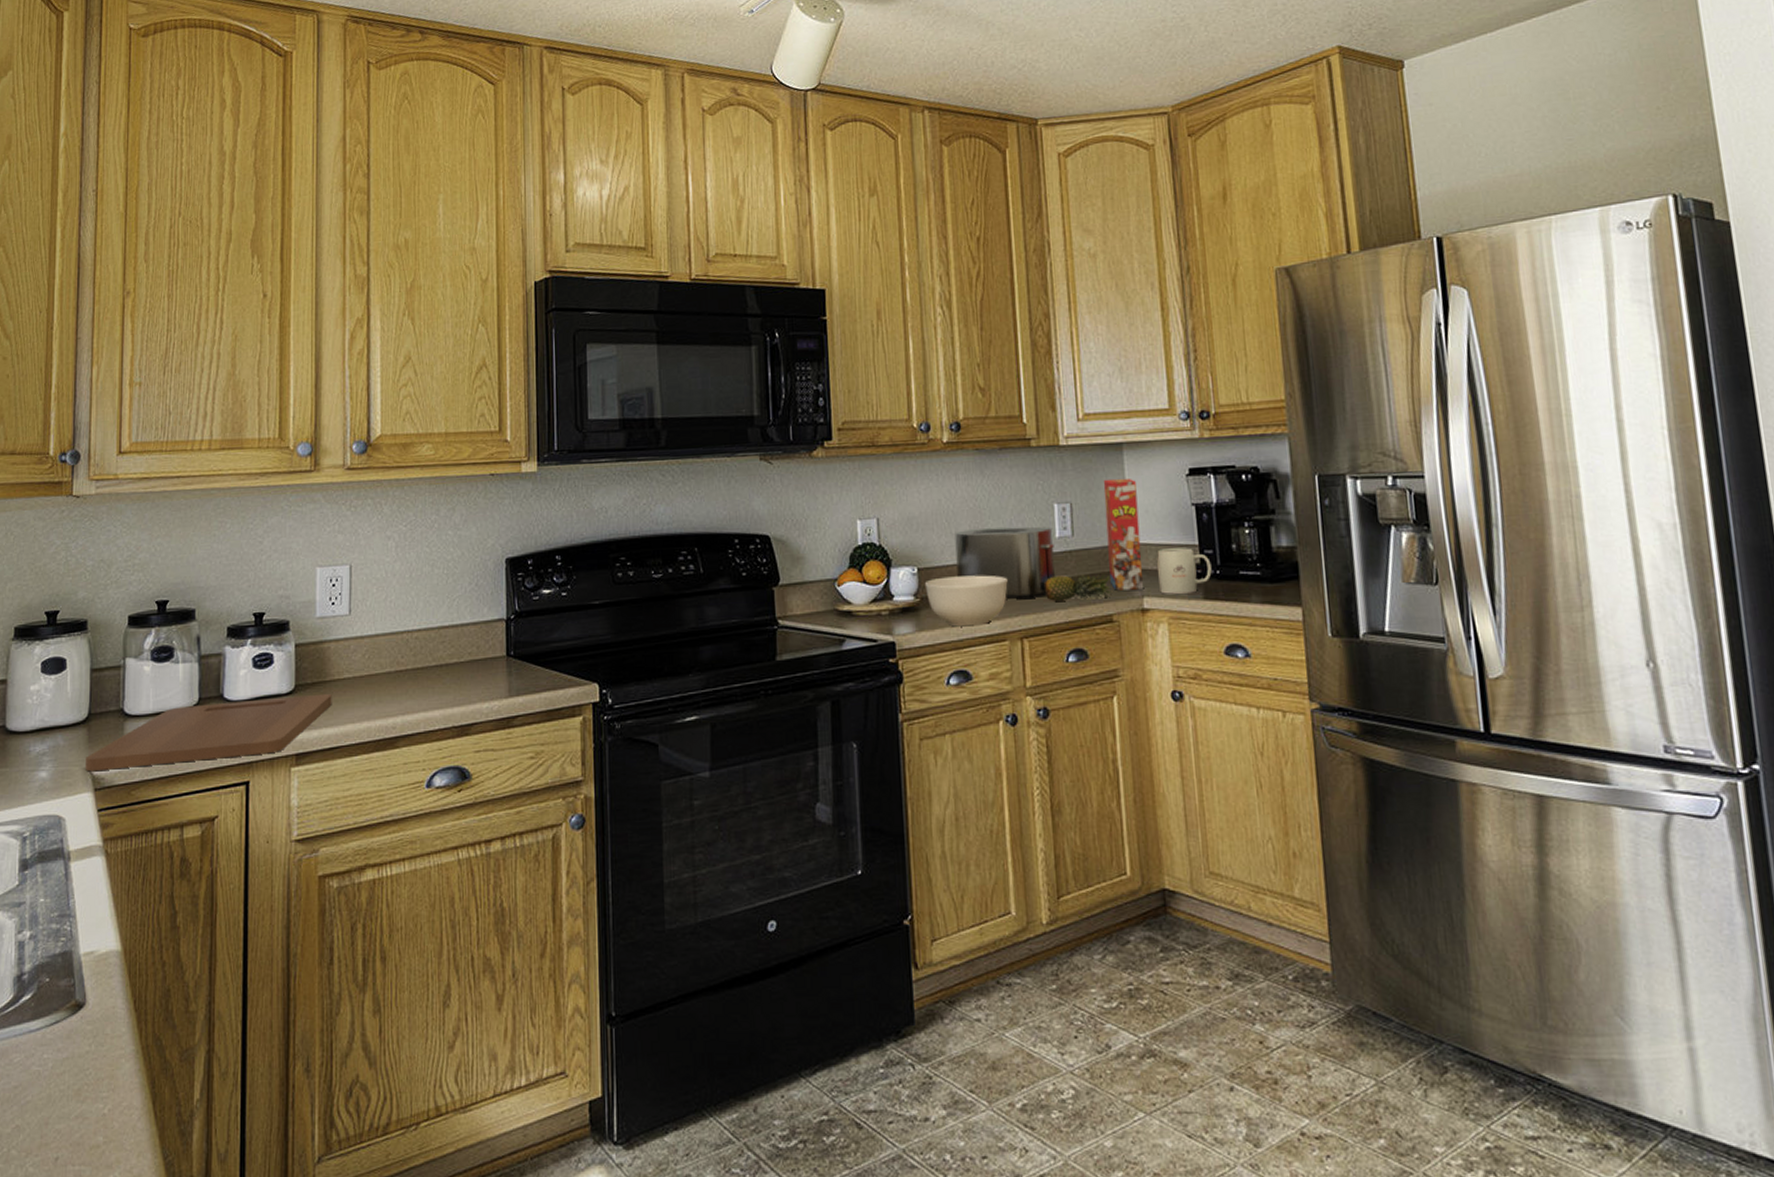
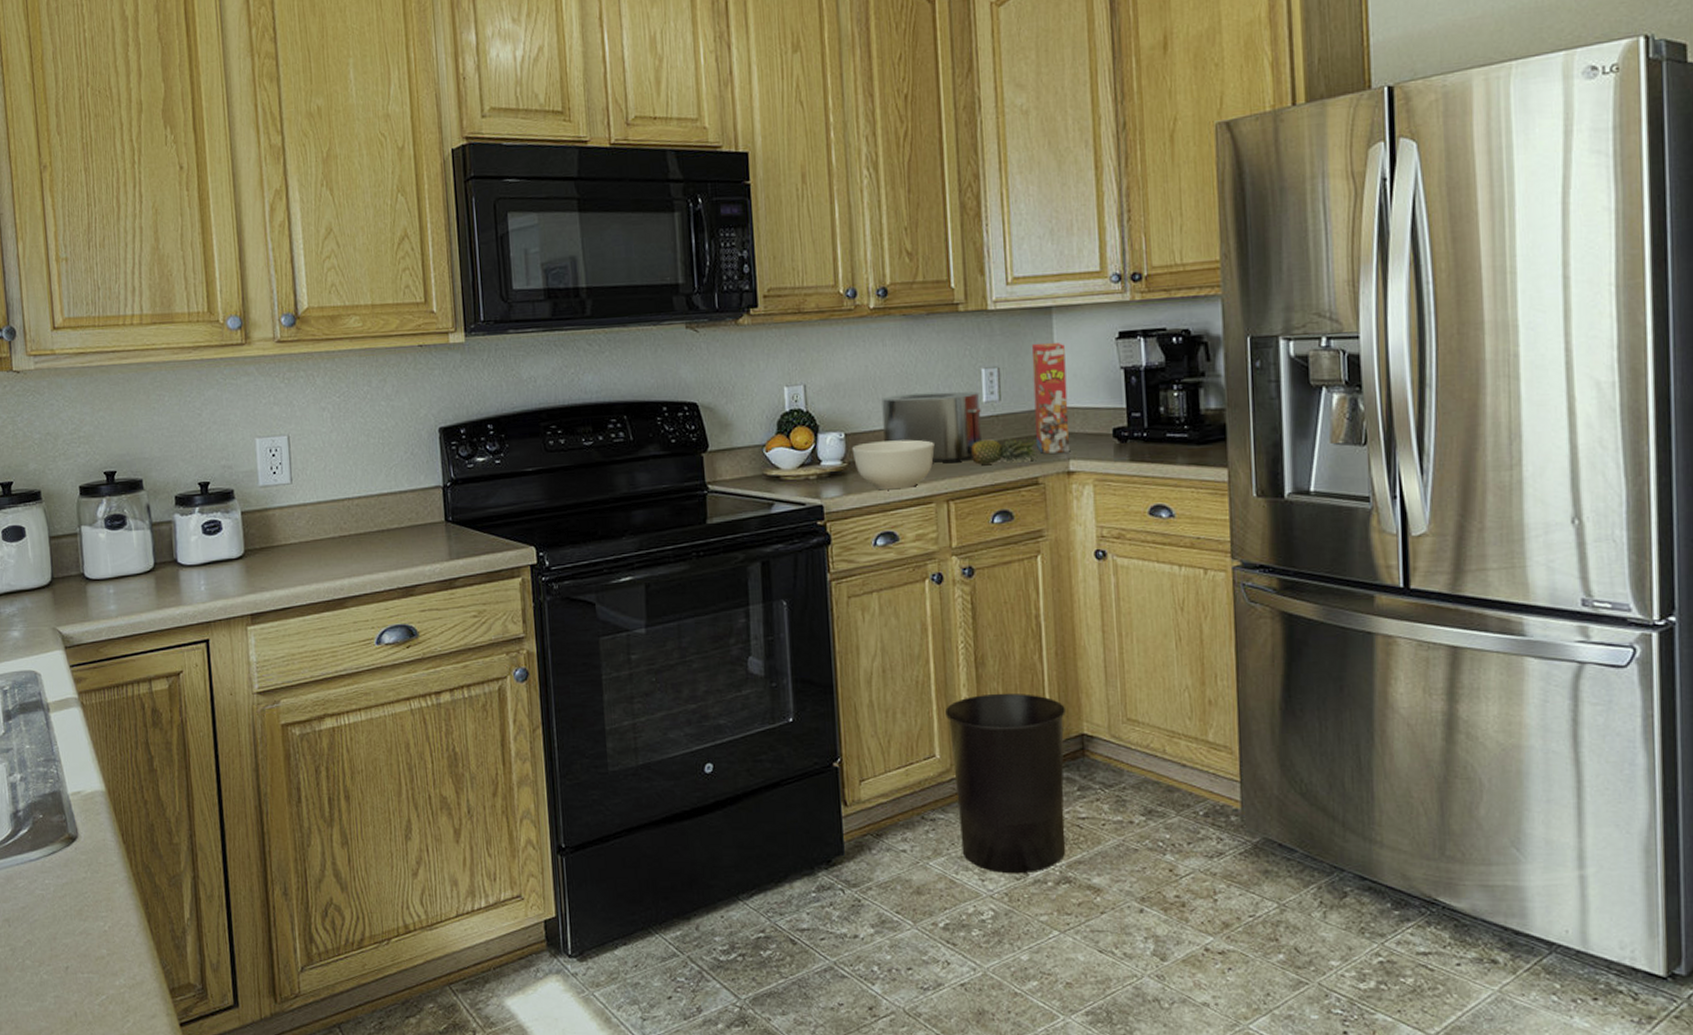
cutting board: present [86,693,332,772] -> none [53,557,281,631]
waste bin: none [1020,843,1150,1045] -> present [944,693,1067,873]
mug: present [1156,548,1212,595] -> none [1083,411,1139,458]

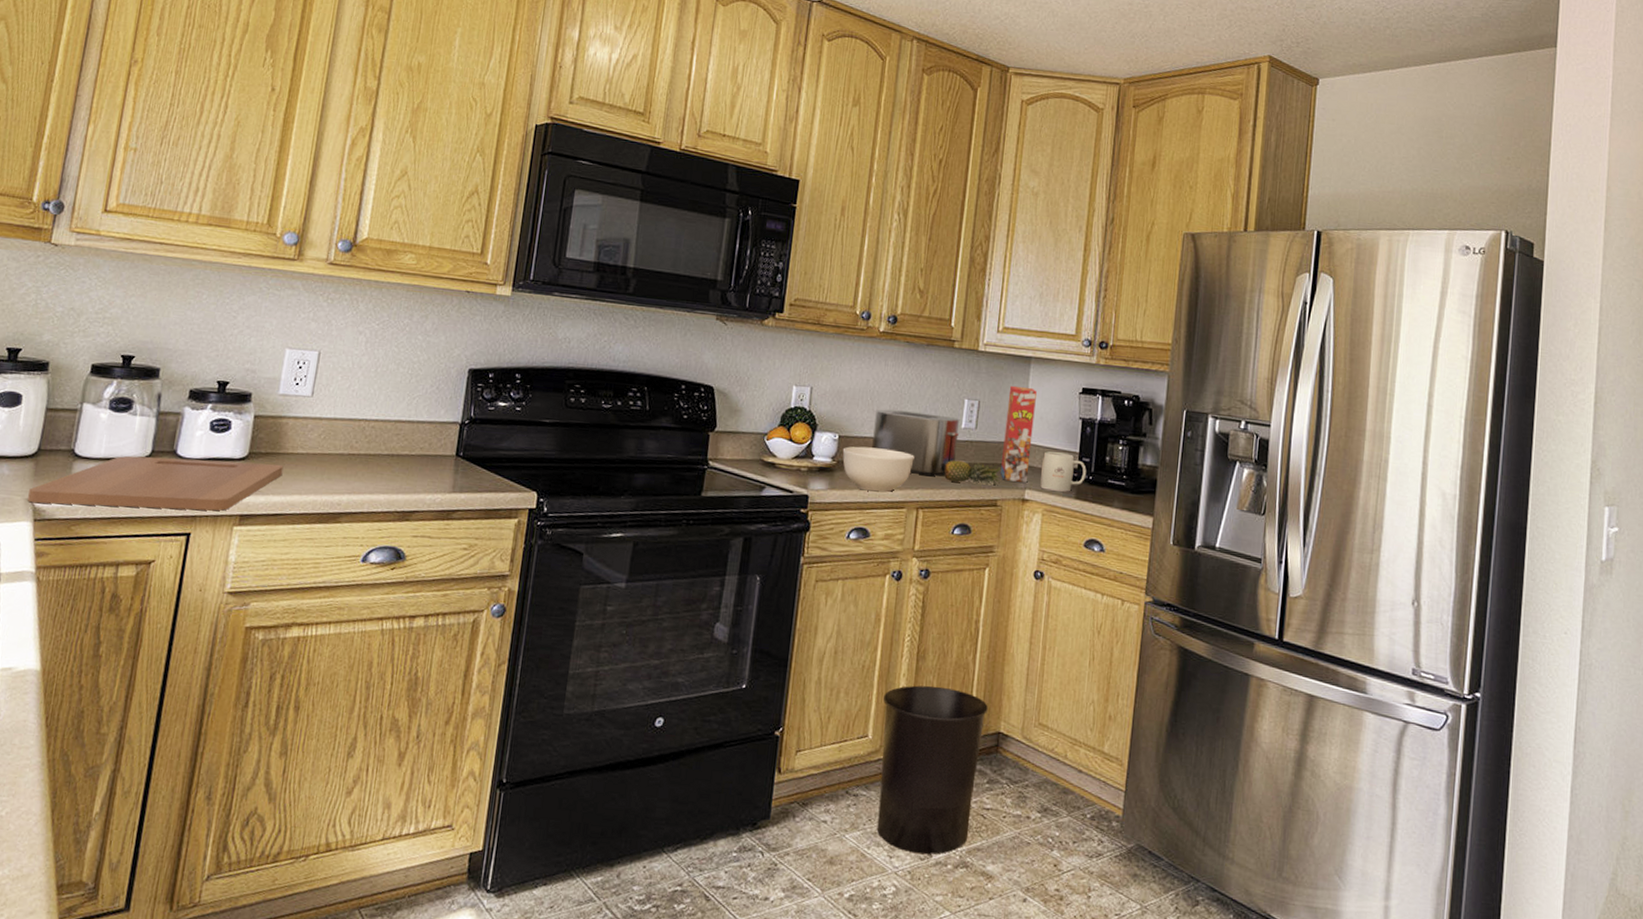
cutting board: none [53,557,281,631] -> present [27,455,284,511]
mug: none [1083,411,1139,458] -> present [1040,451,1086,493]

